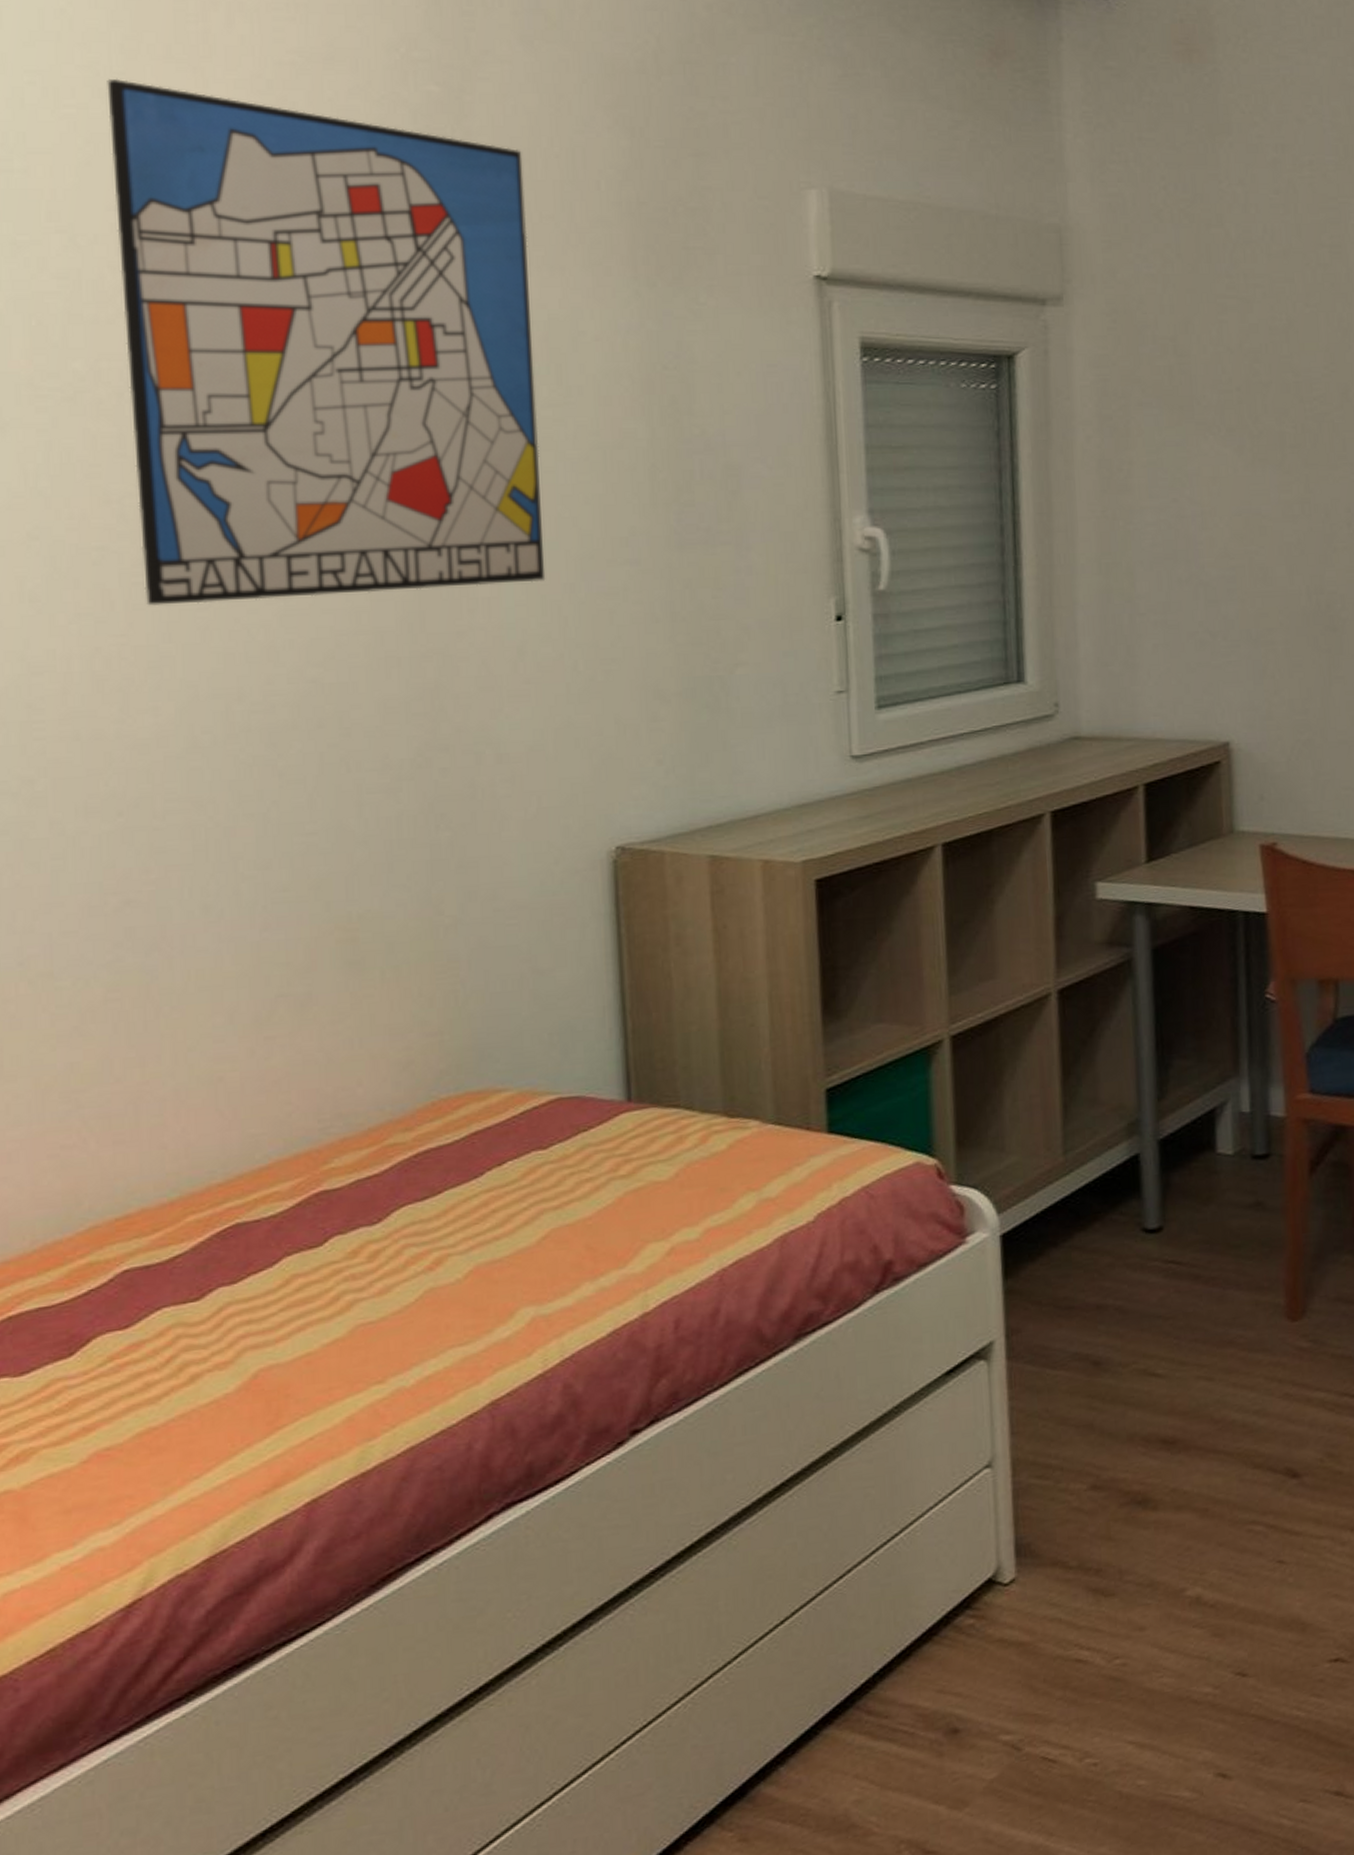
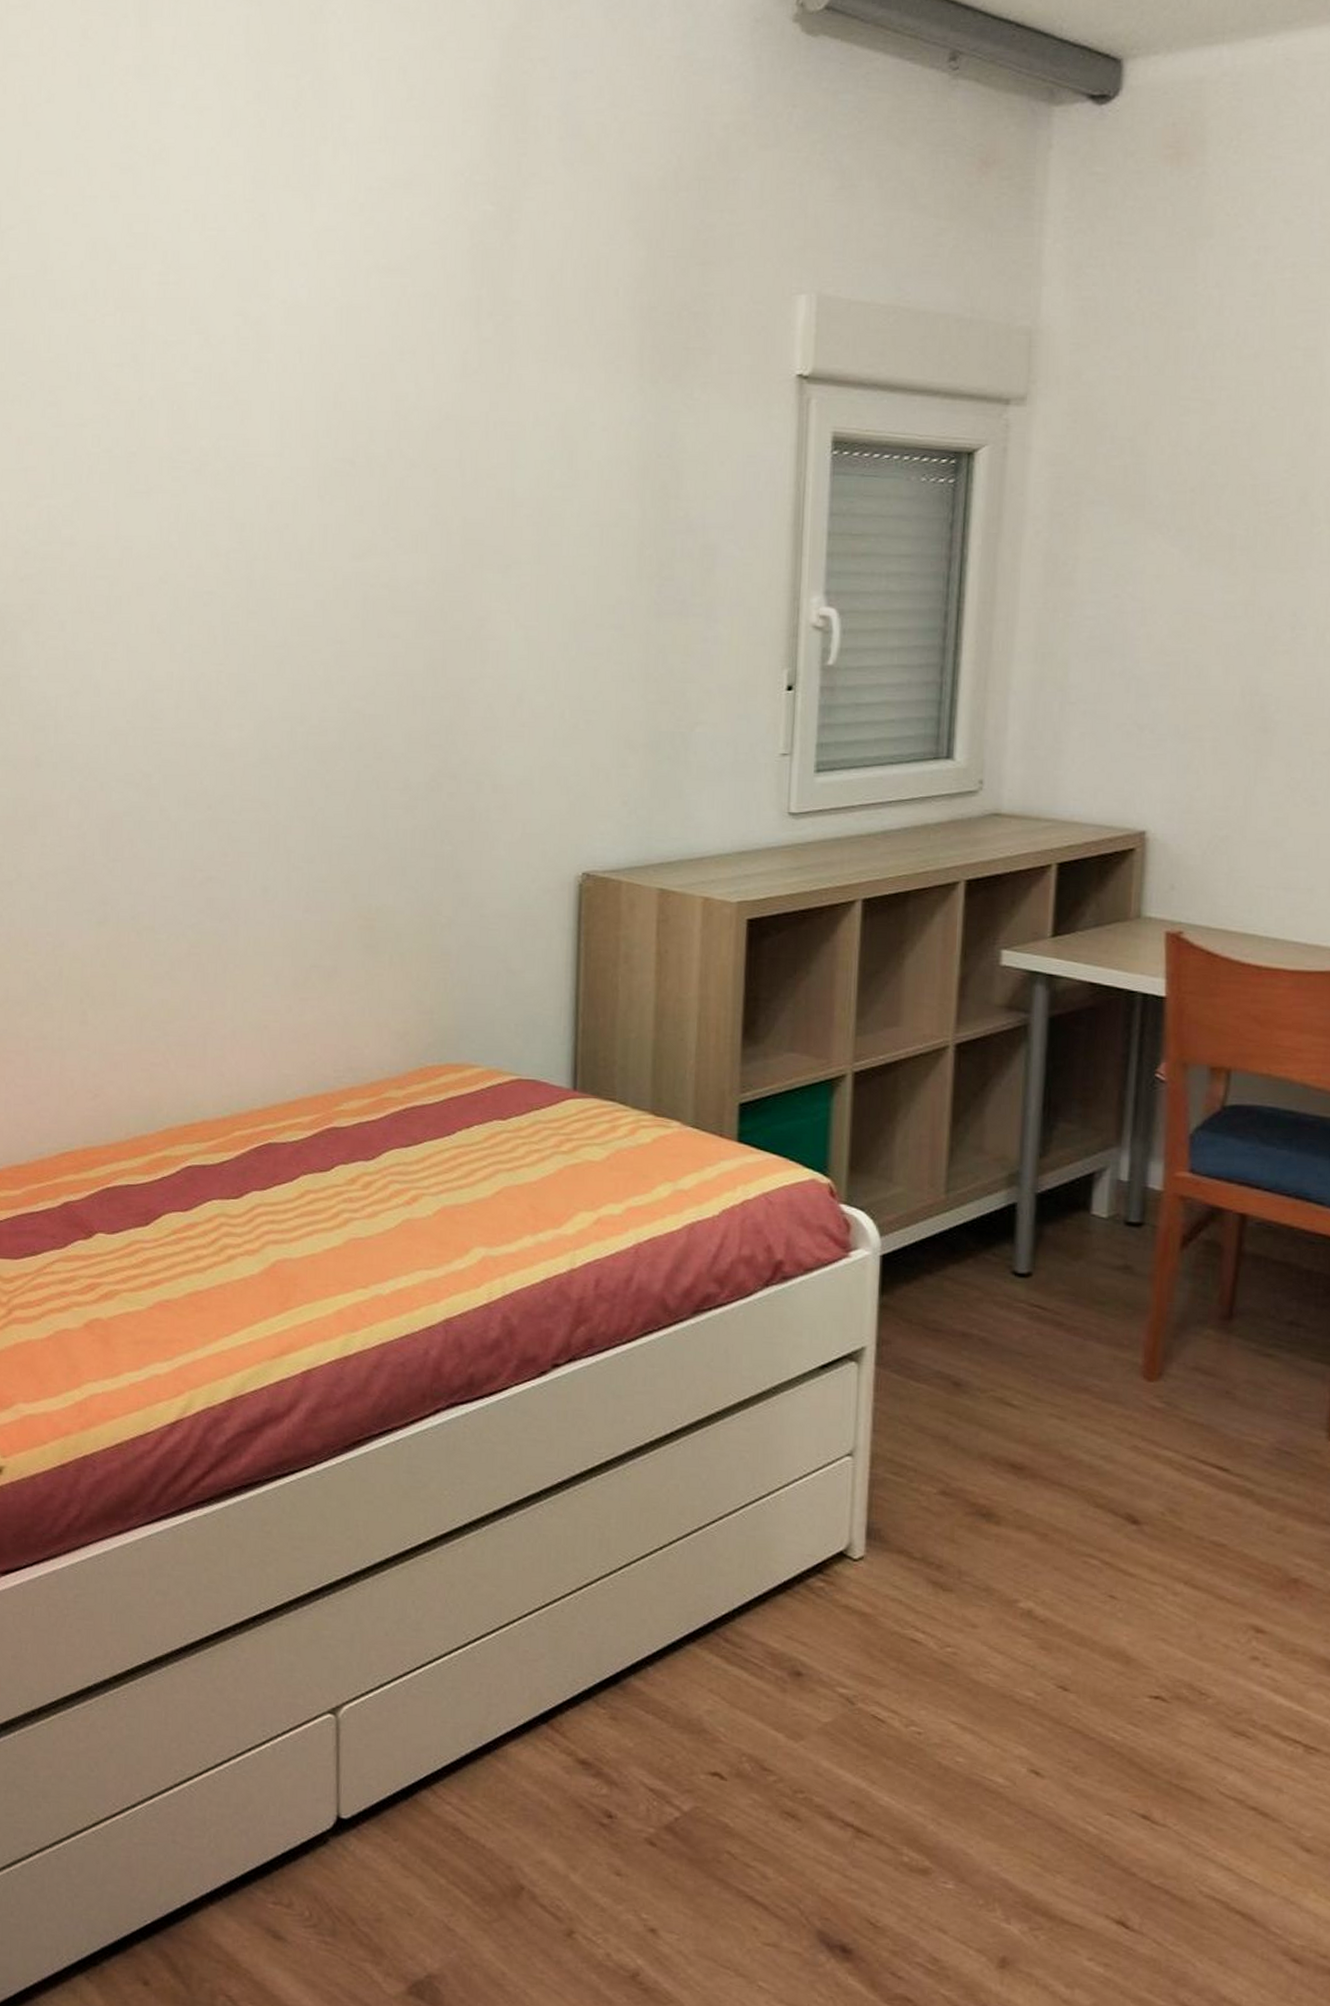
wall art: present [107,78,546,606] -> none [239,205,556,642]

